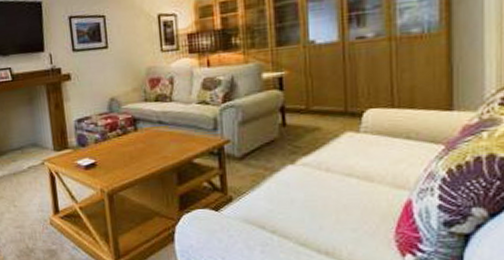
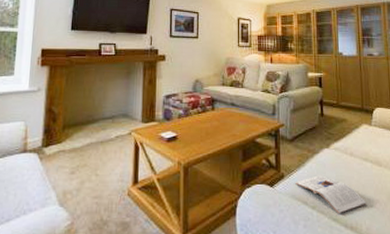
magazine: none [248,196,349,239] -> present [295,175,366,214]

